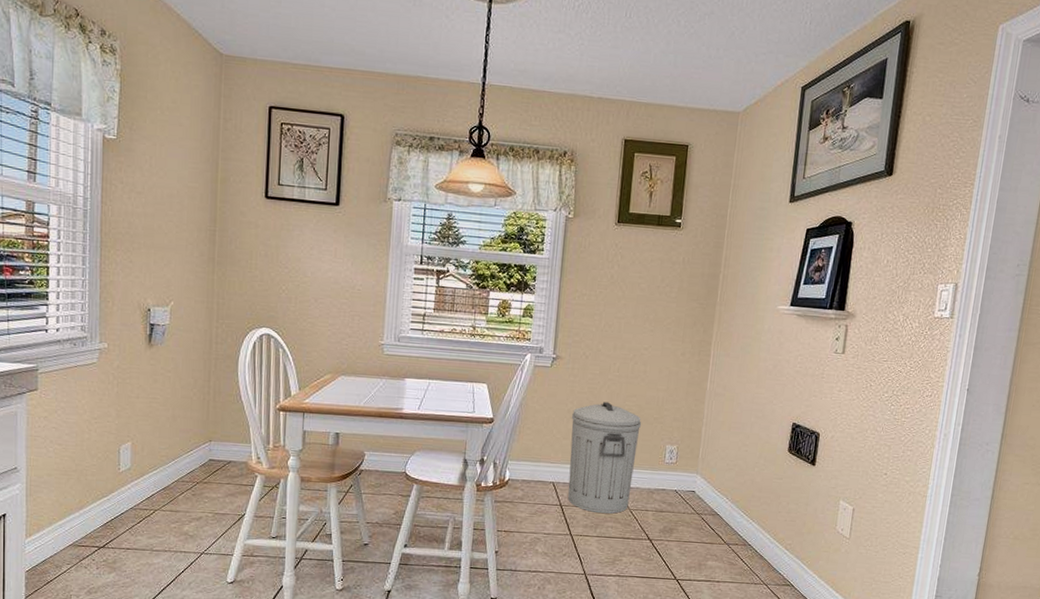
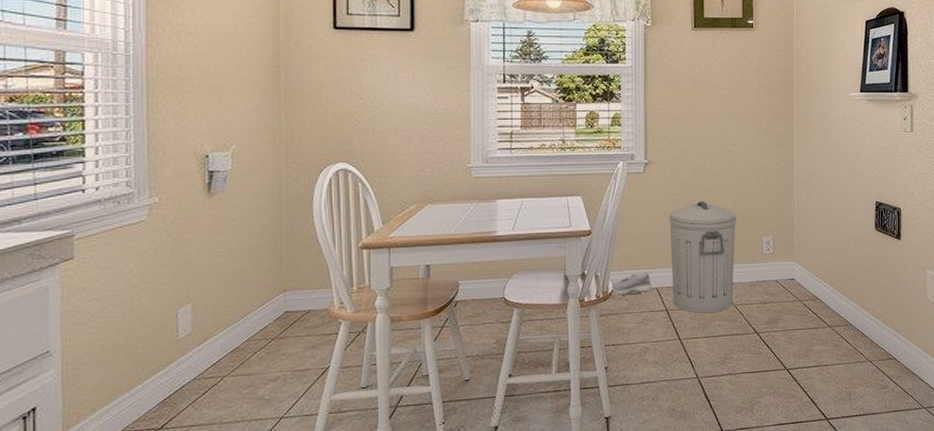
shoe: none [508,465,549,486] -> present [612,272,652,296]

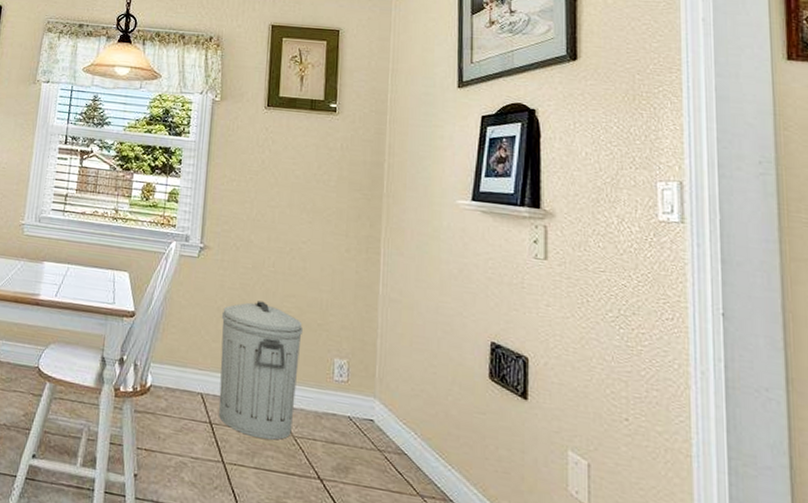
shoe: present [612,272,652,296] -> none [150,370,197,397]

